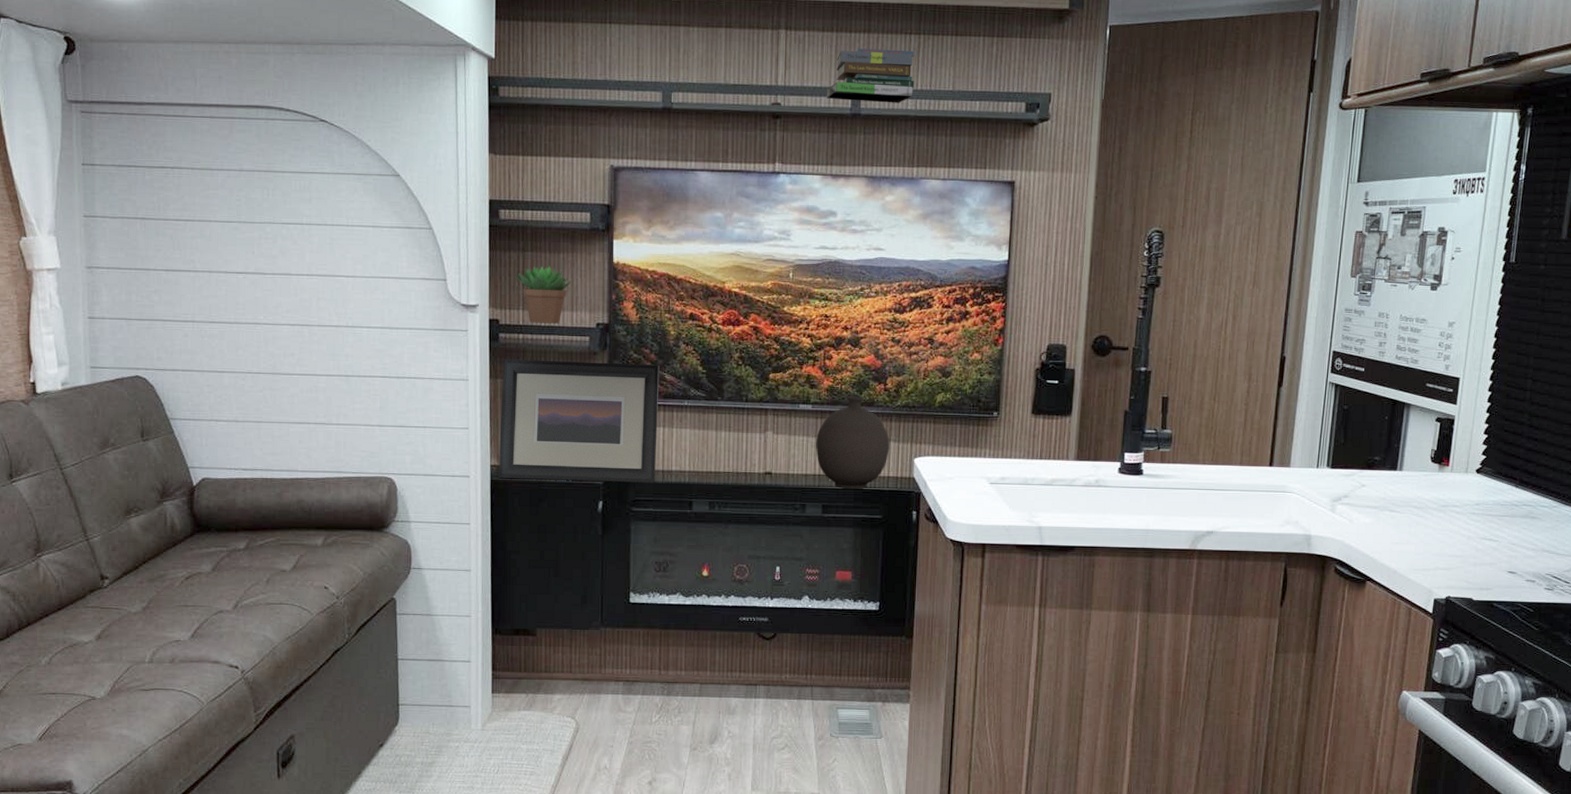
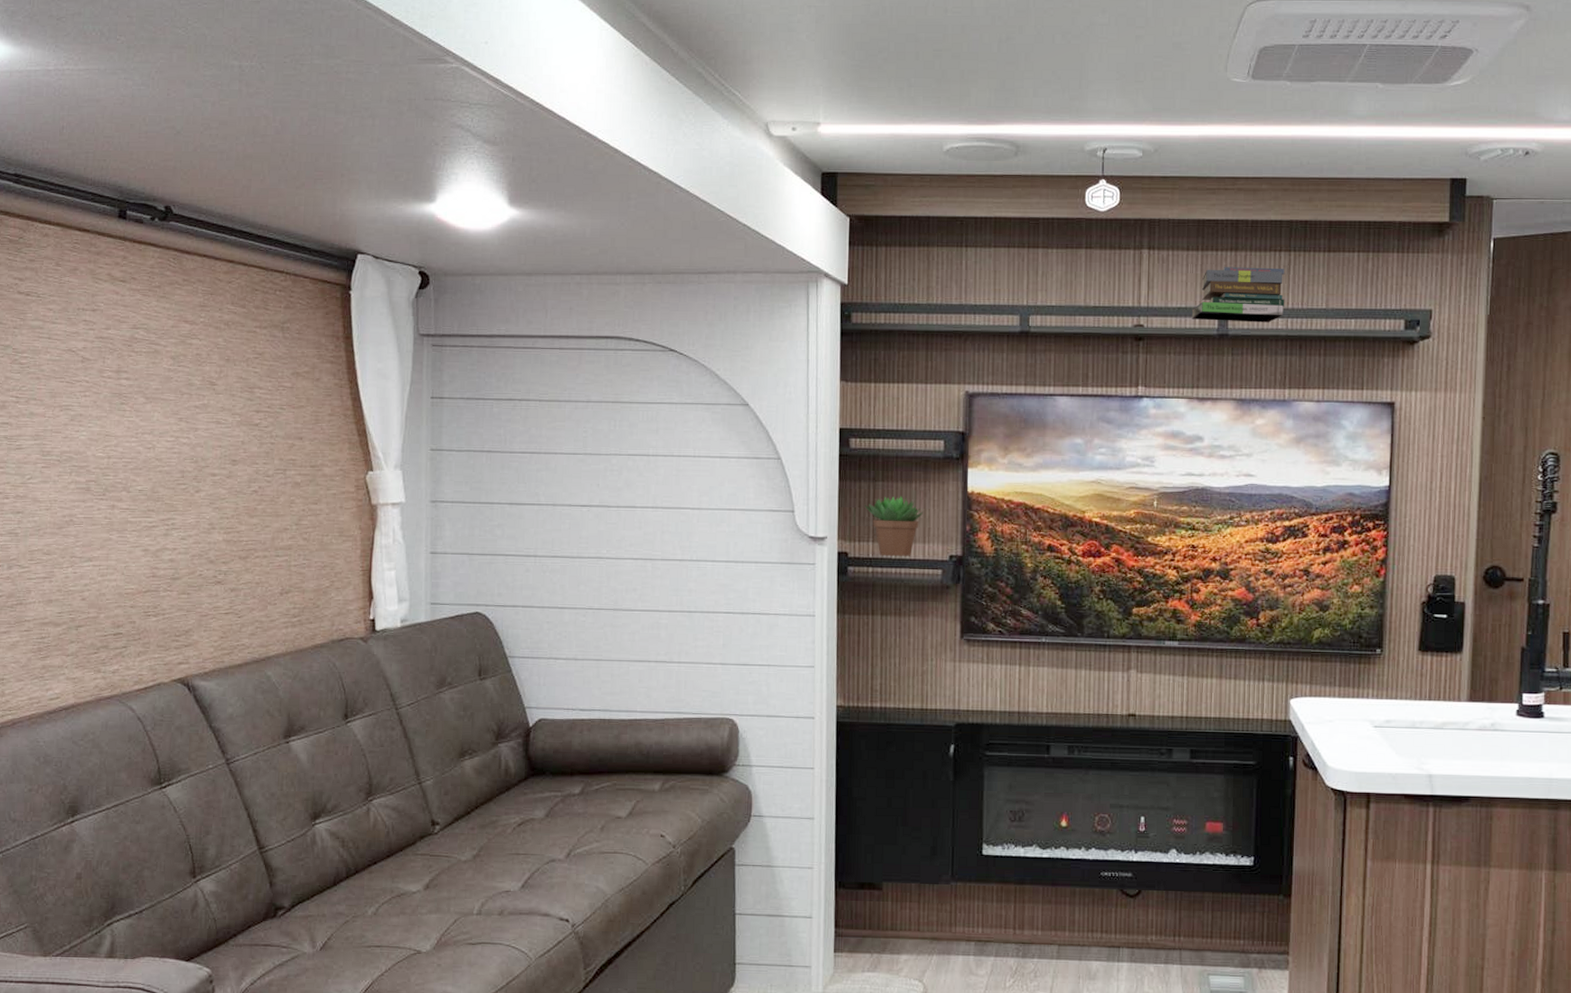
picture frame: present [498,359,660,483] -> none [844,593,1016,726]
decorative vase: present [816,396,890,490] -> none [1183,632,1263,733]

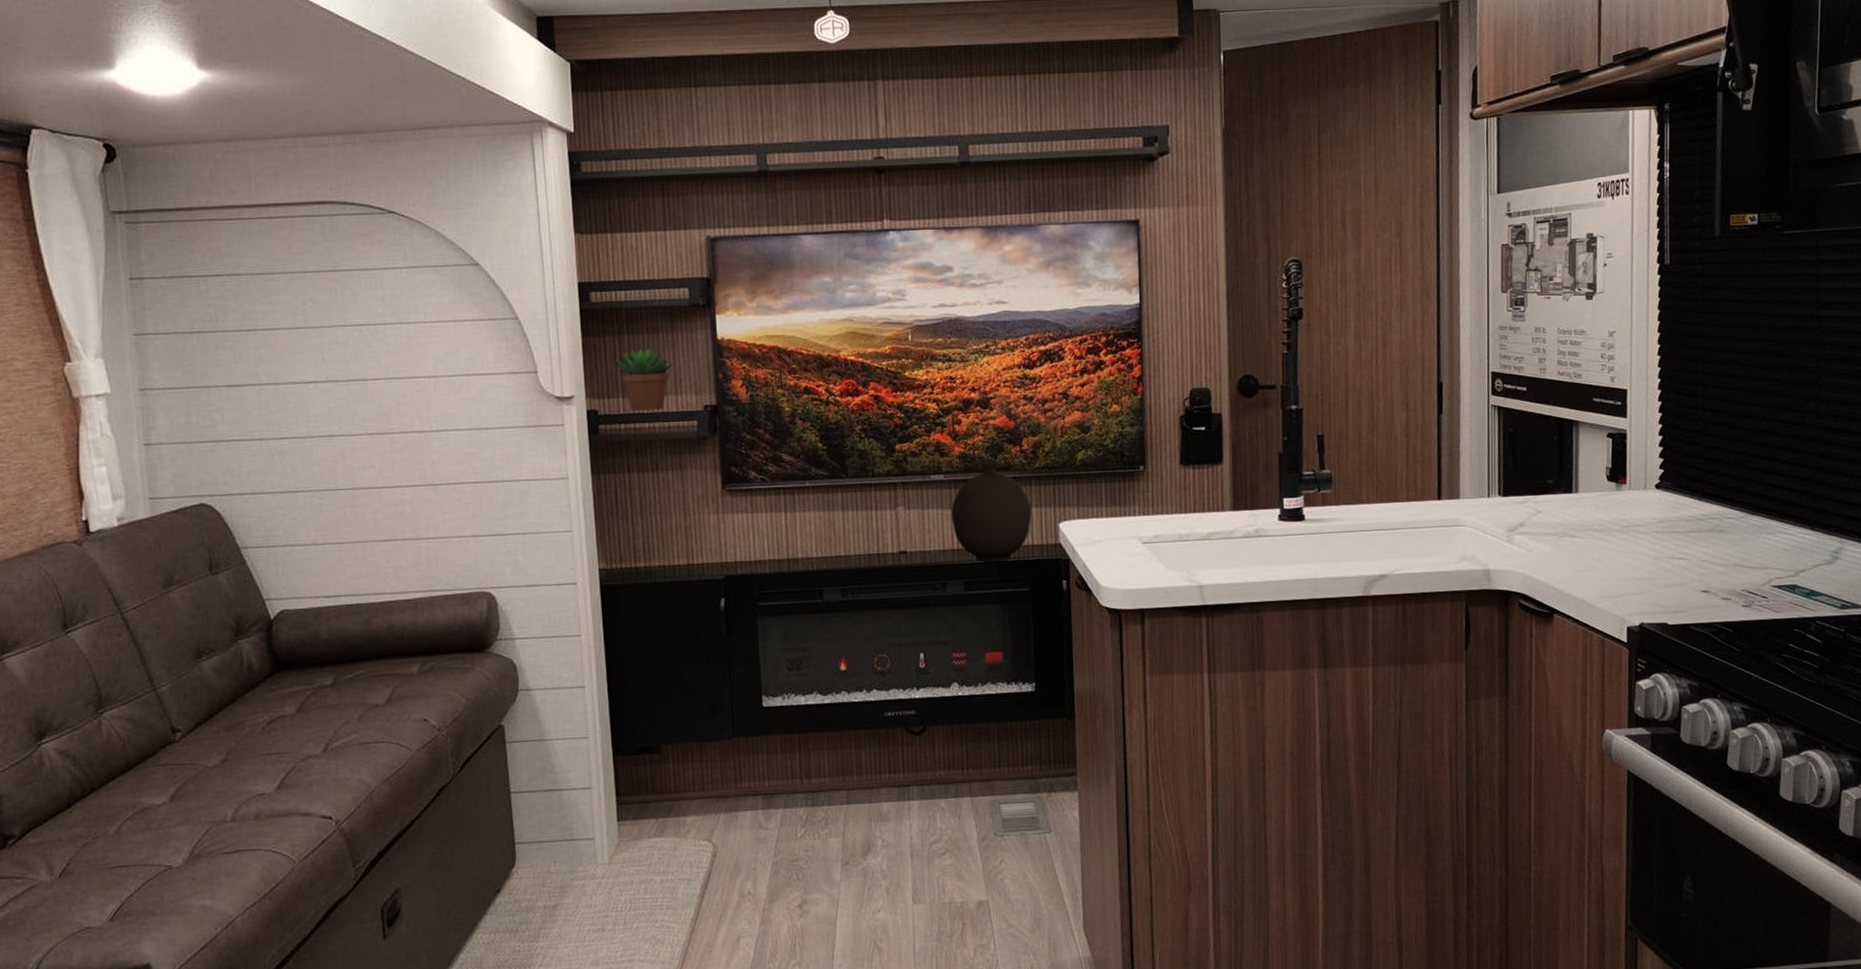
decorative vase: none [1183,632,1263,733] -> present [951,461,1032,563]
books: present [1191,267,1285,323] -> none [931,92,1024,149]

